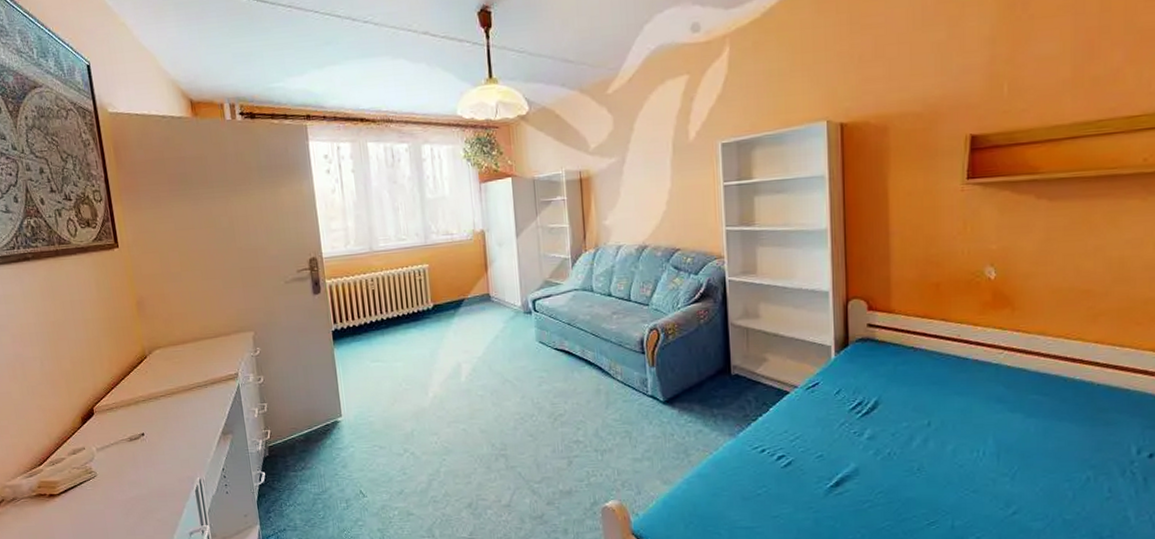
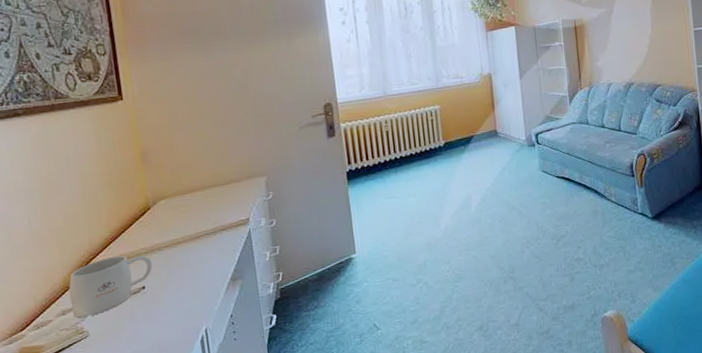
mug: none [77,401,151,459] -> present [68,255,153,318]

